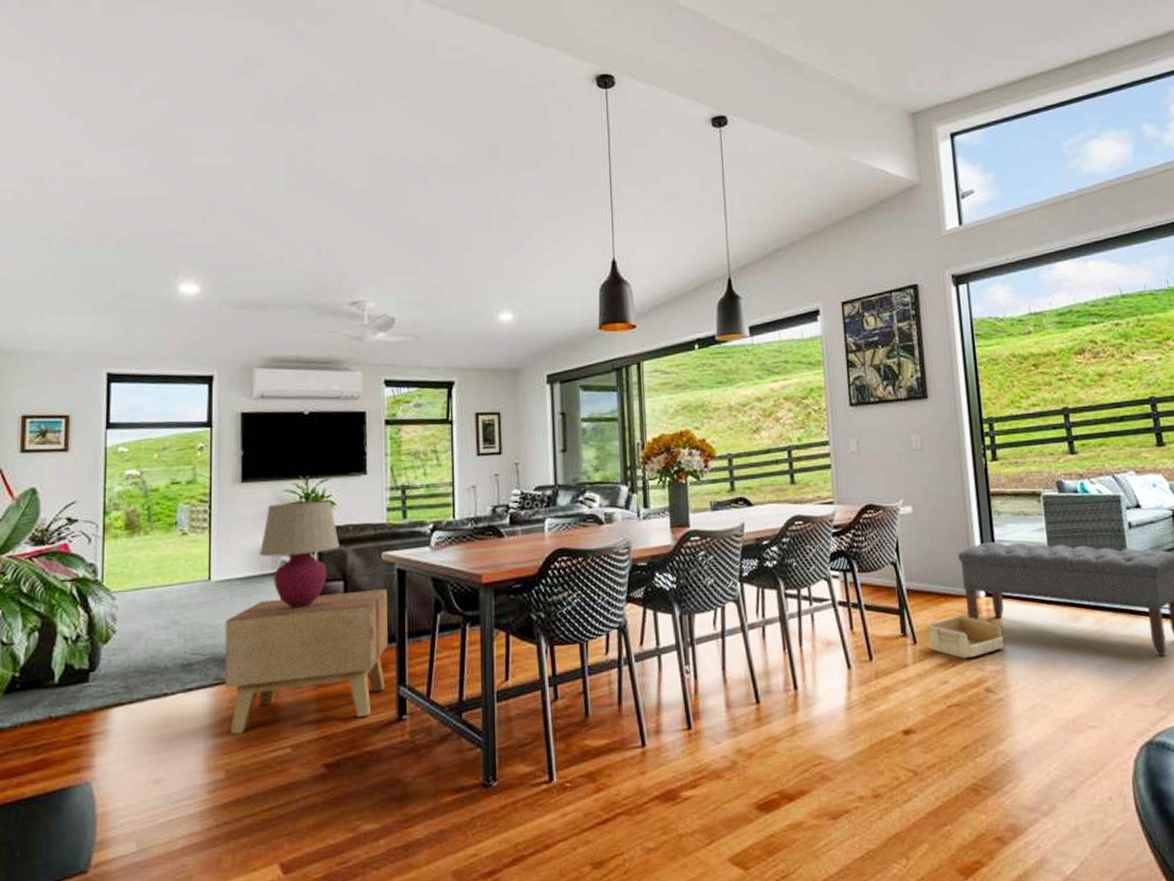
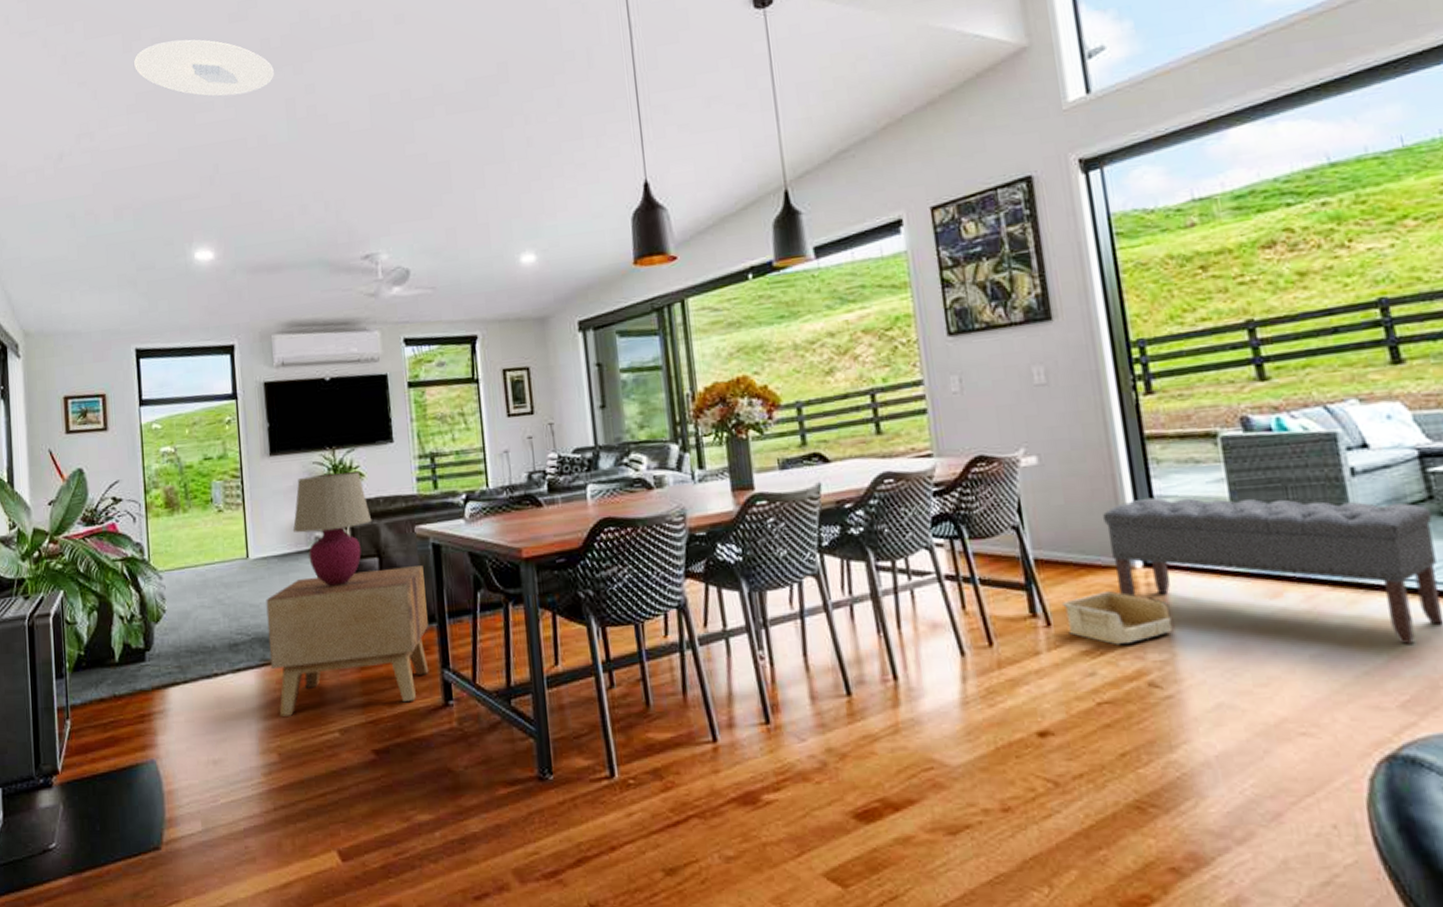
ceiling light: none [132,85,276,143] -> present [134,39,274,97]

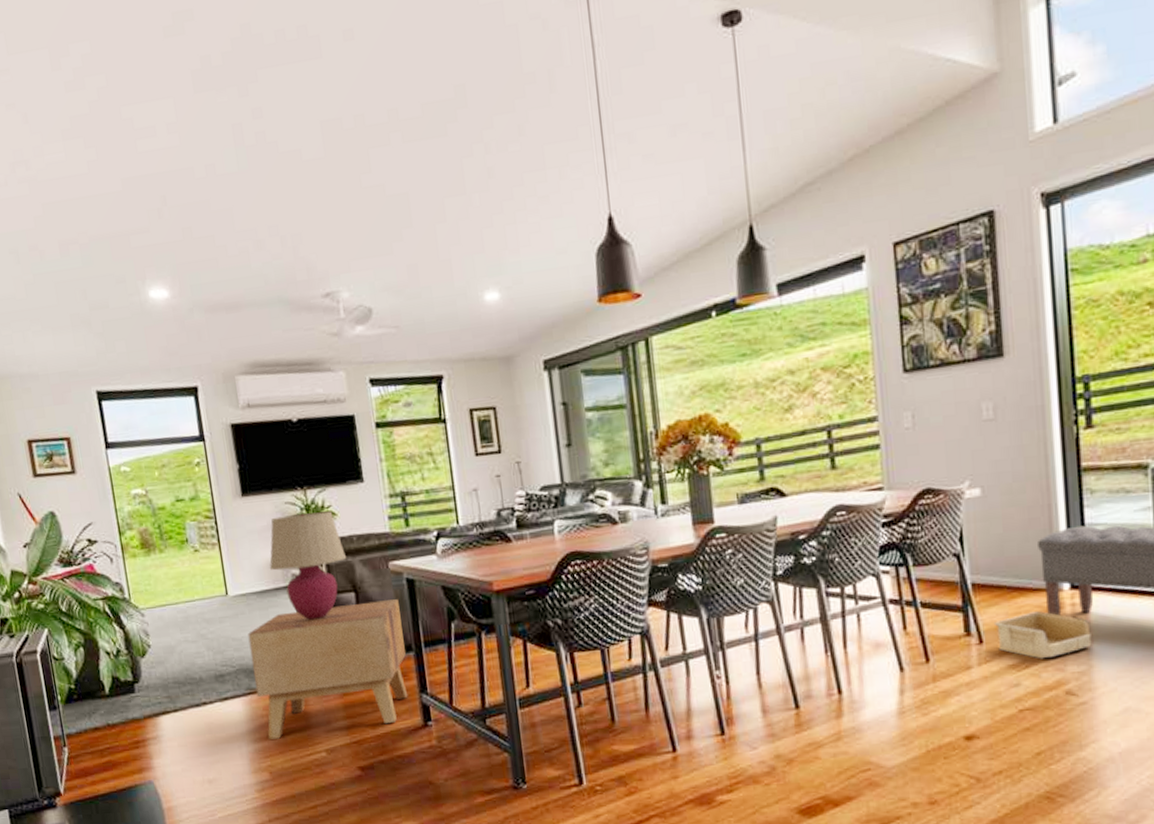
ceiling light: present [134,39,274,97] -> none [64,55,218,121]

